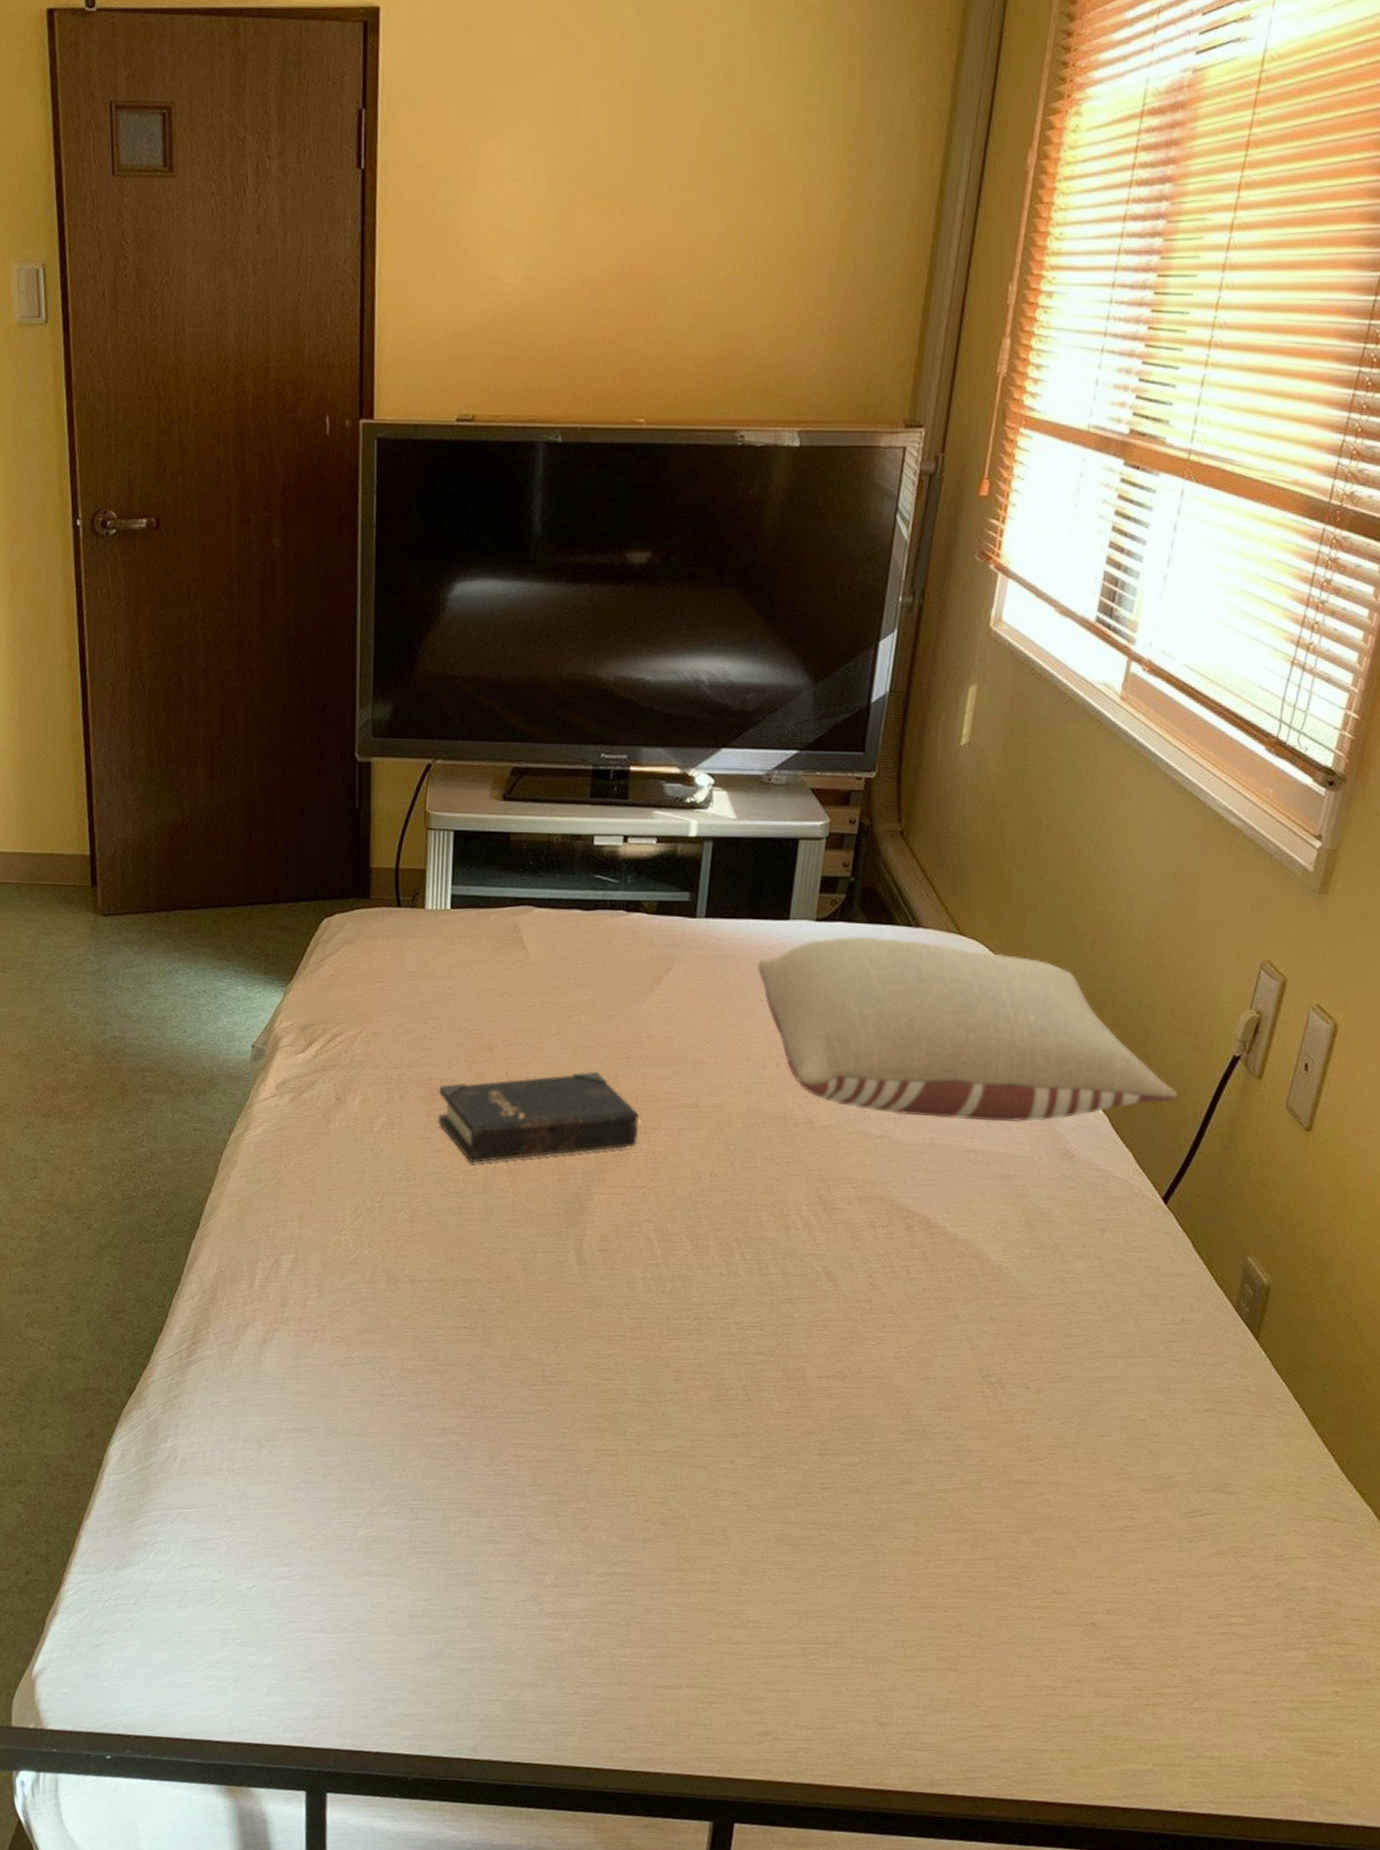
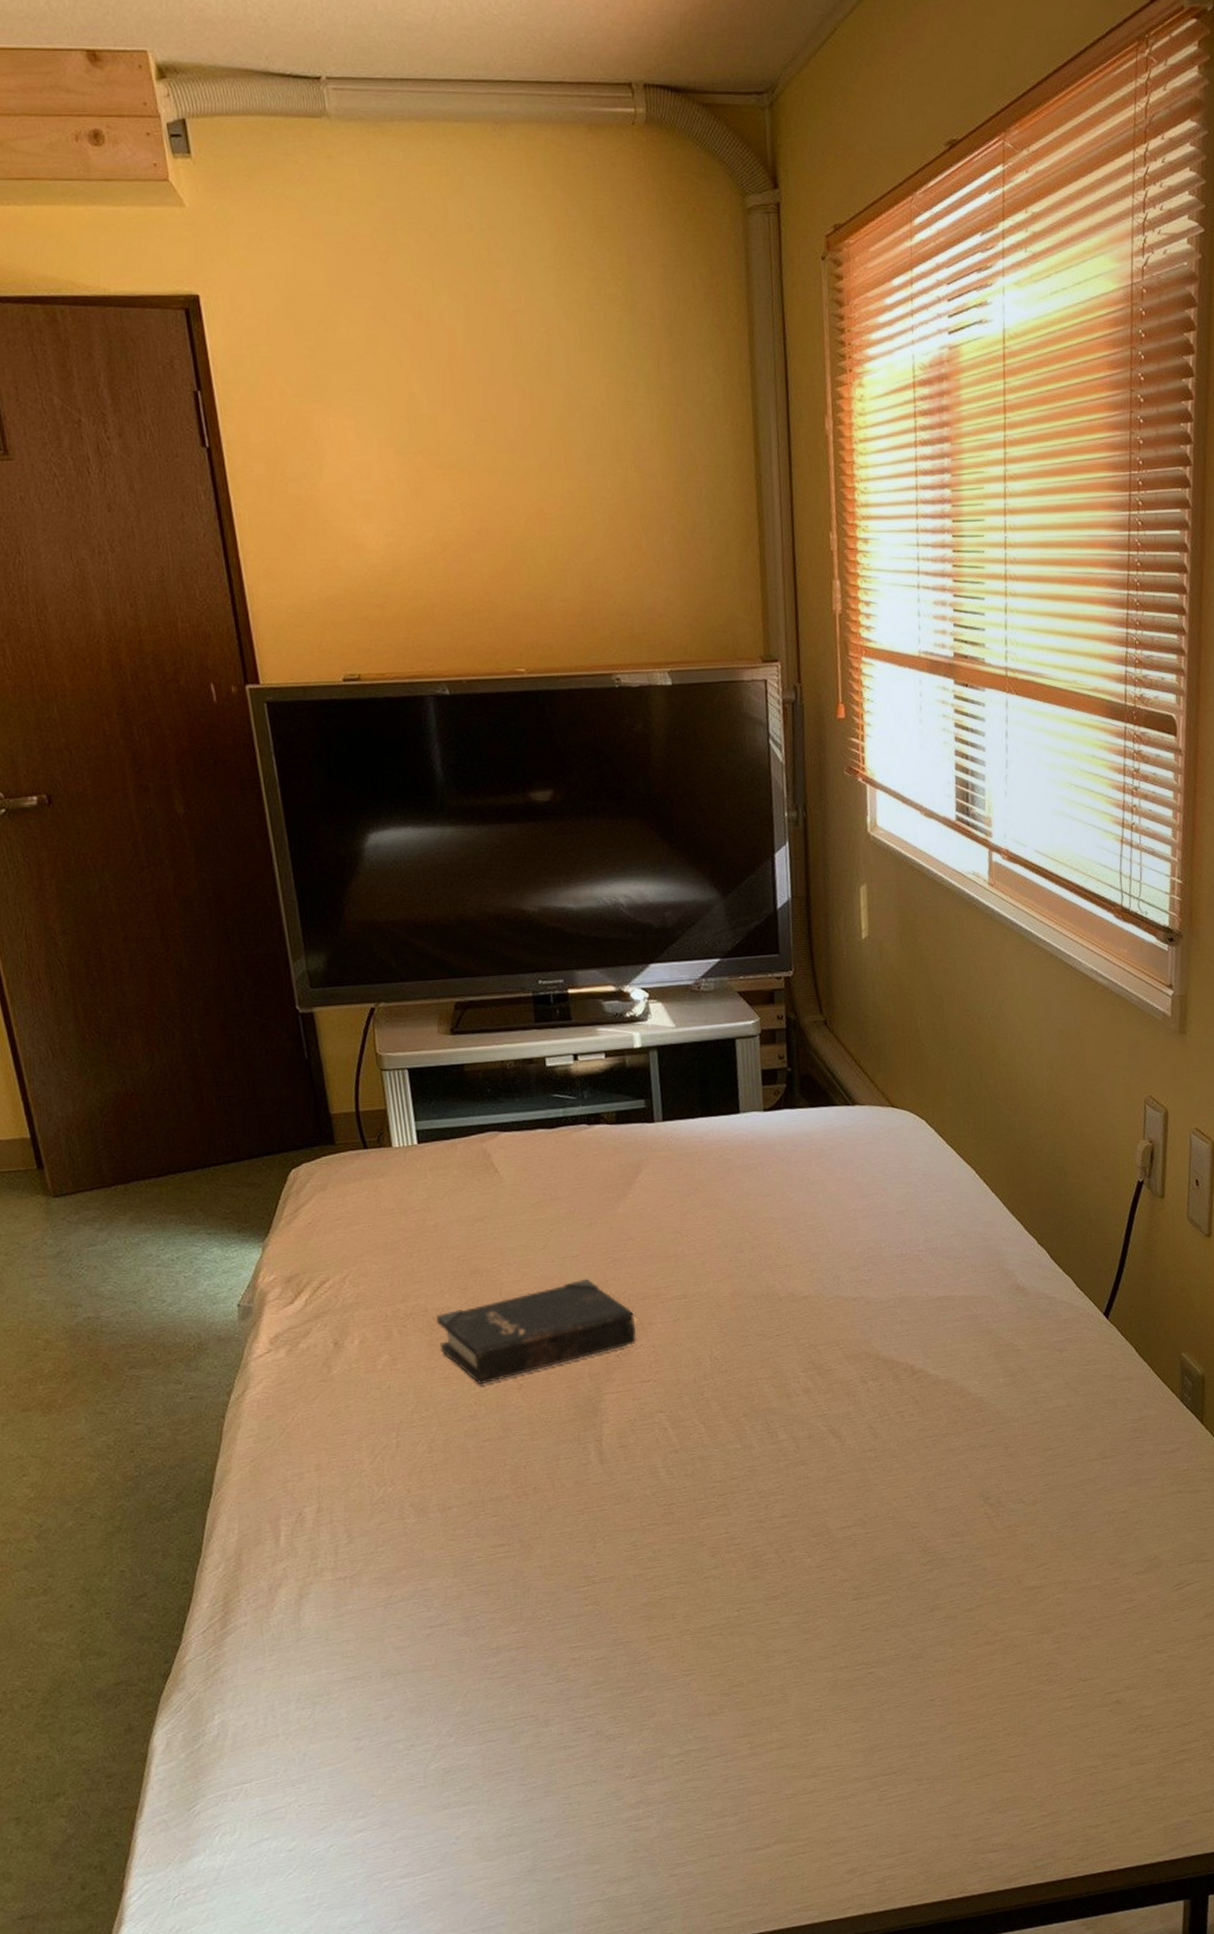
pillow: present [758,935,1178,1123] -> none [719,1118,1100,1277]

